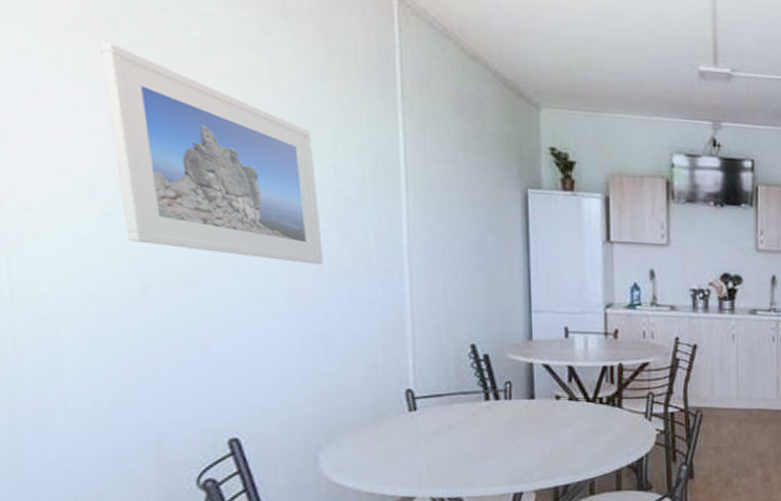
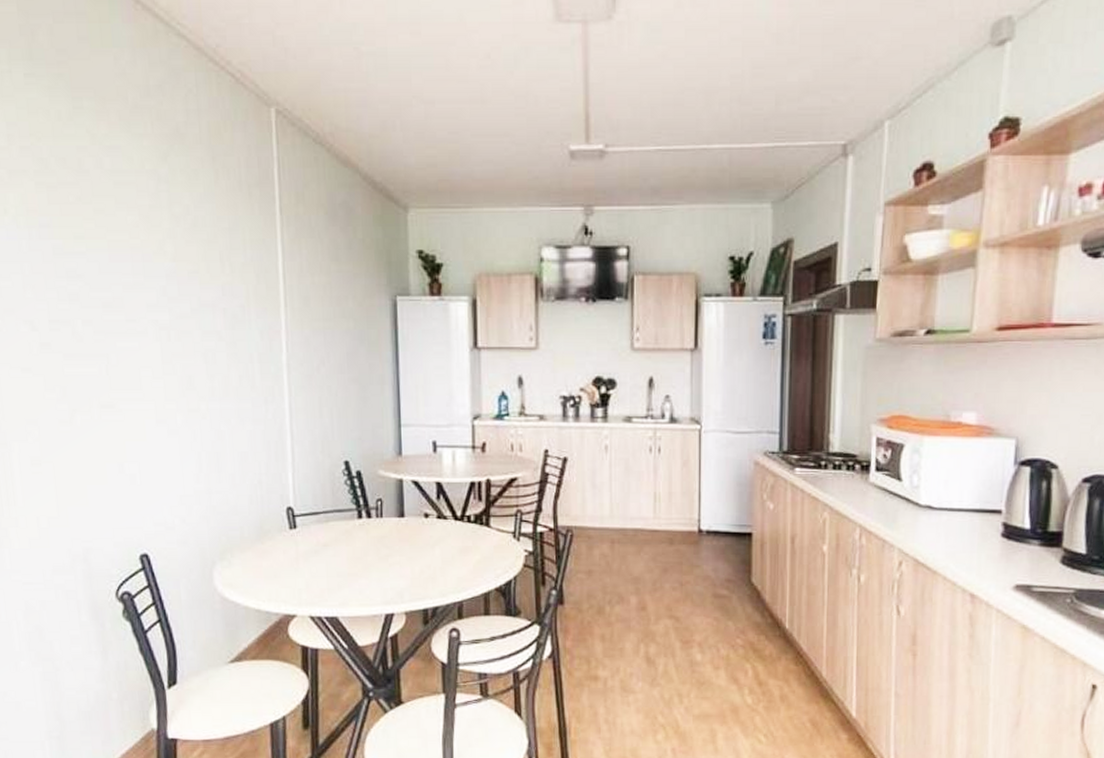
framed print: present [100,41,324,265] -> none [35,184,215,385]

